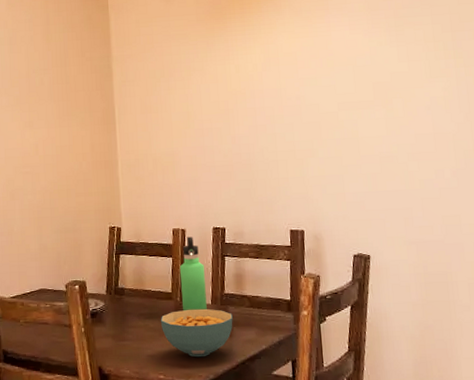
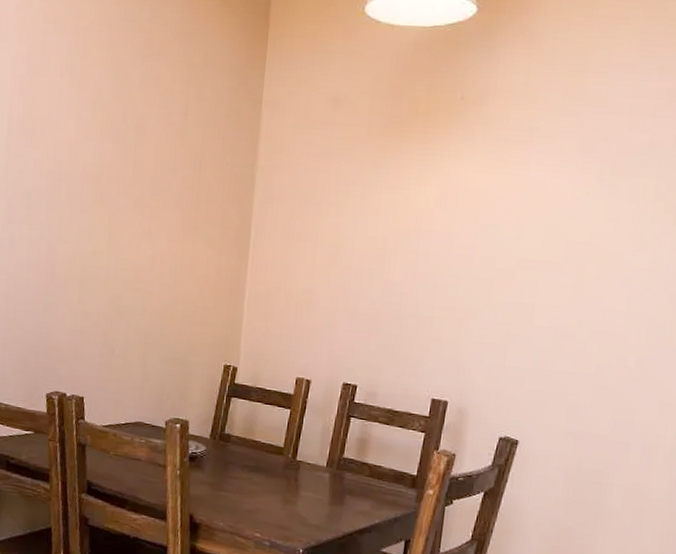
cereal bowl: present [160,308,233,358] -> none [265,468,348,522]
thermos bottle: present [179,236,208,311] -> none [292,389,325,472]

